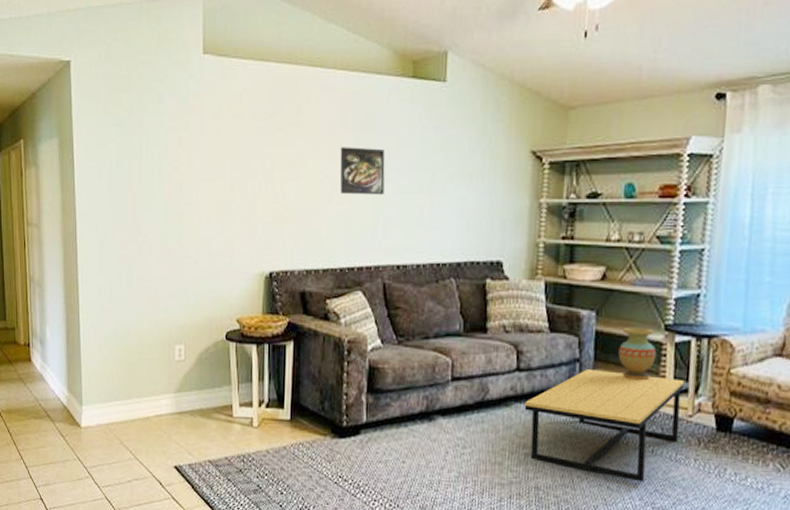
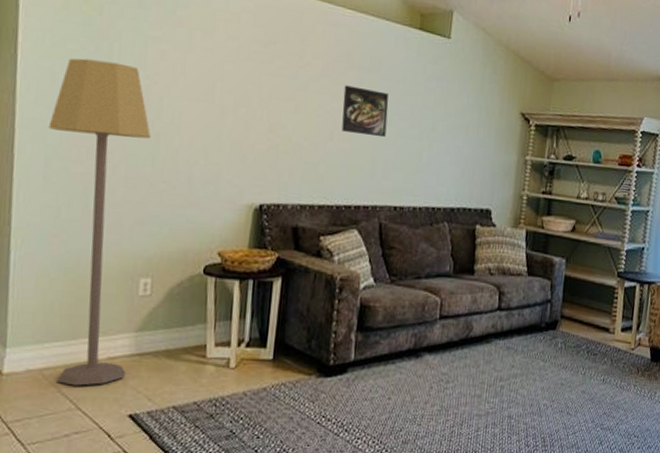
lamp: none [99,155,176,439] -> present [48,58,151,386]
coffee table: present [524,369,685,483] -> none [502,309,630,407]
vase: present [618,327,657,381] -> none [581,273,611,320]

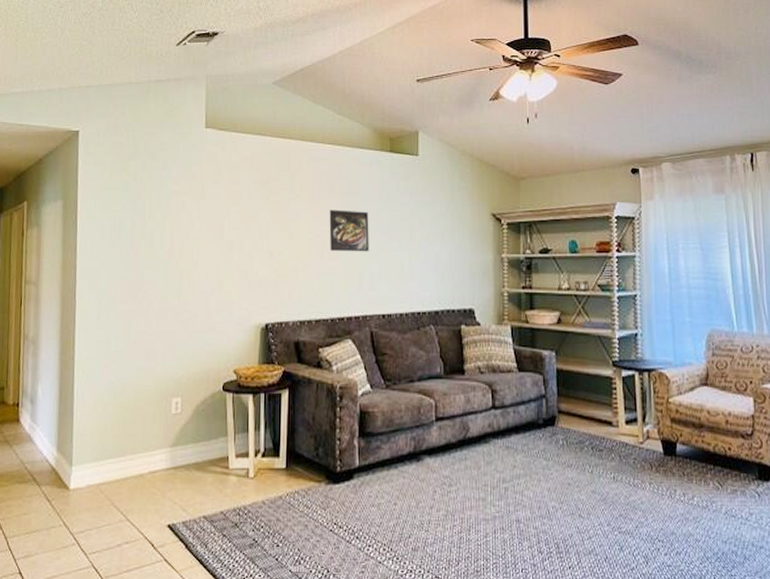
lamp: present [48,58,151,386] -> none [100,216,176,499]

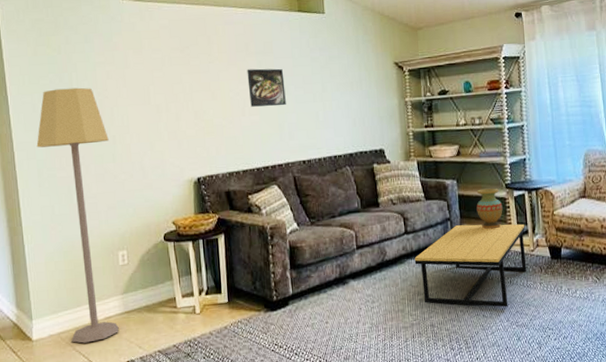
lamp: none [100,216,176,499] -> present [36,87,119,344]
coffee table: none [501,404,634,508] -> present [414,224,527,307]
vase: none [577,364,608,413] -> present [476,188,503,230]

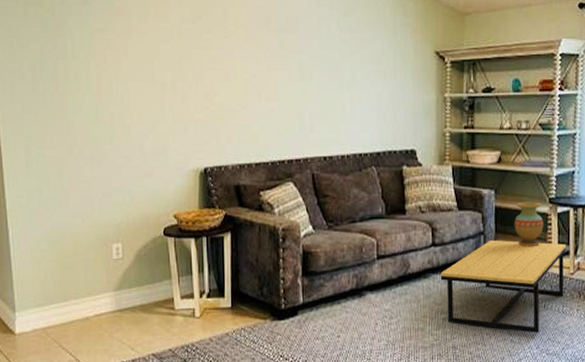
lamp: present [36,87,119,344] -> none [24,56,110,341]
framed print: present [247,68,286,107] -> none [266,48,309,93]

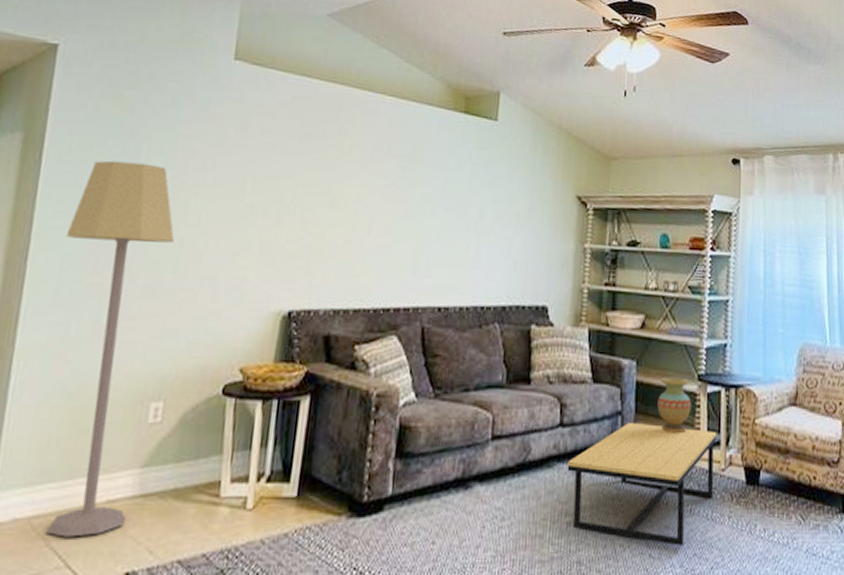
lamp: none [24,56,110,341] -> present [46,160,174,537]

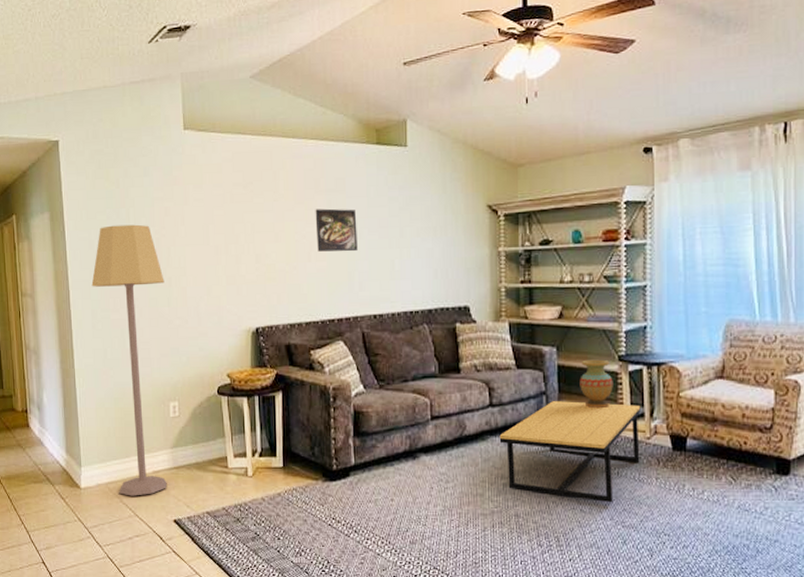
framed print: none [380,175,432,230] -> present [315,208,358,252]

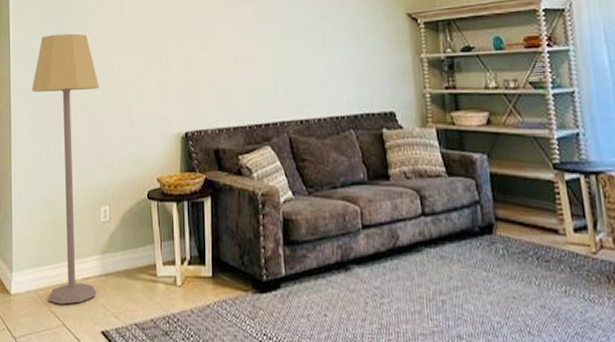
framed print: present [315,208,358,252] -> none [241,18,283,59]
coffee table: present [499,401,641,503] -> none [434,211,588,325]
vase: present [580,359,613,409] -> none [514,167,551,220]

